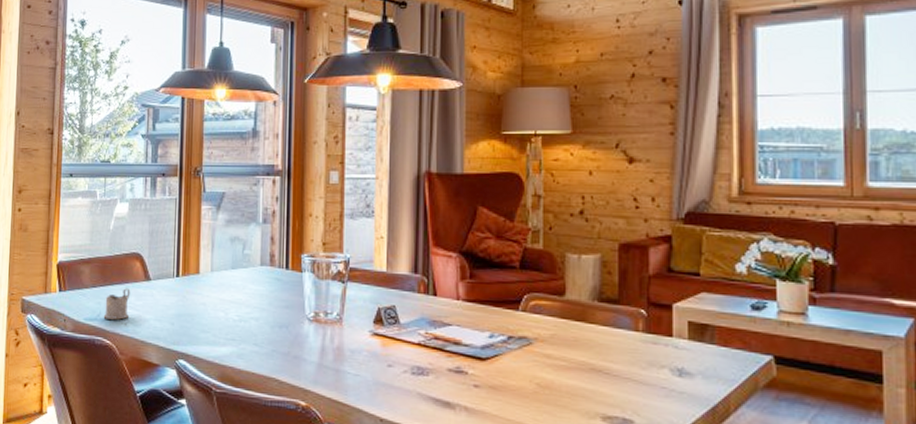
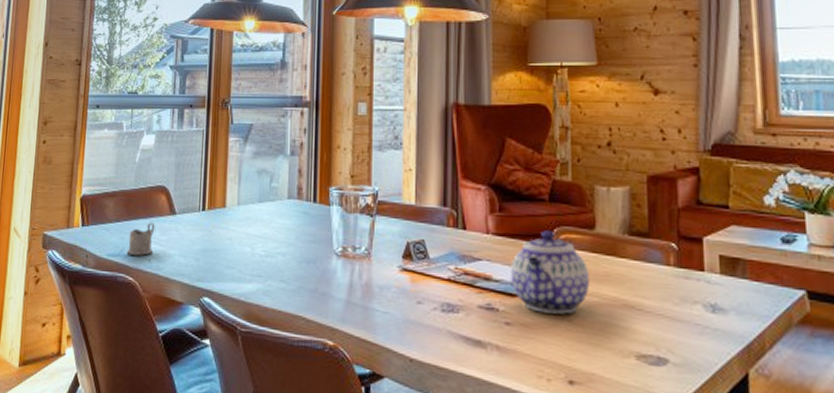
teapot: none [481,297,559,377] -> present [511,230,590,314]

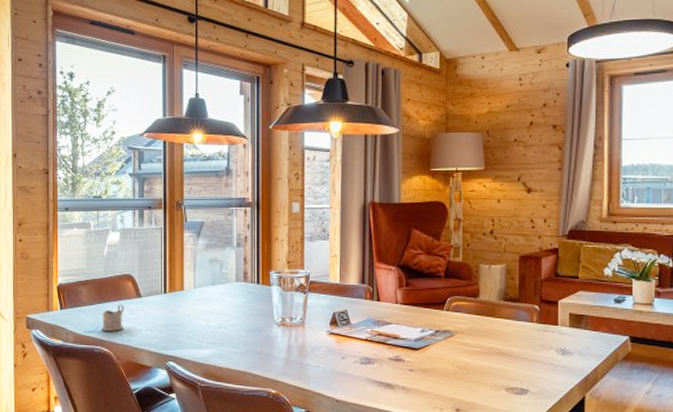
teapot: present [511,230,590,314] -> none [414,300,474,361]

